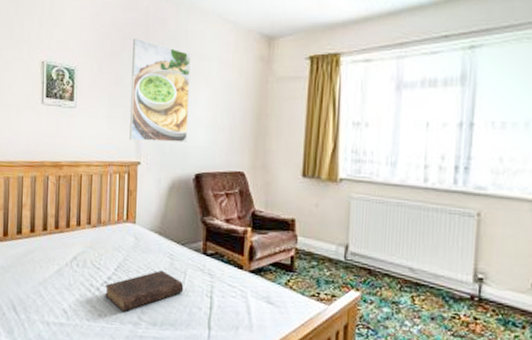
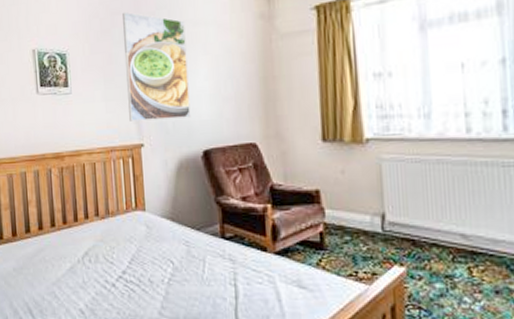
book: present [105,270,184,312] -> none [121,259,205,309]

